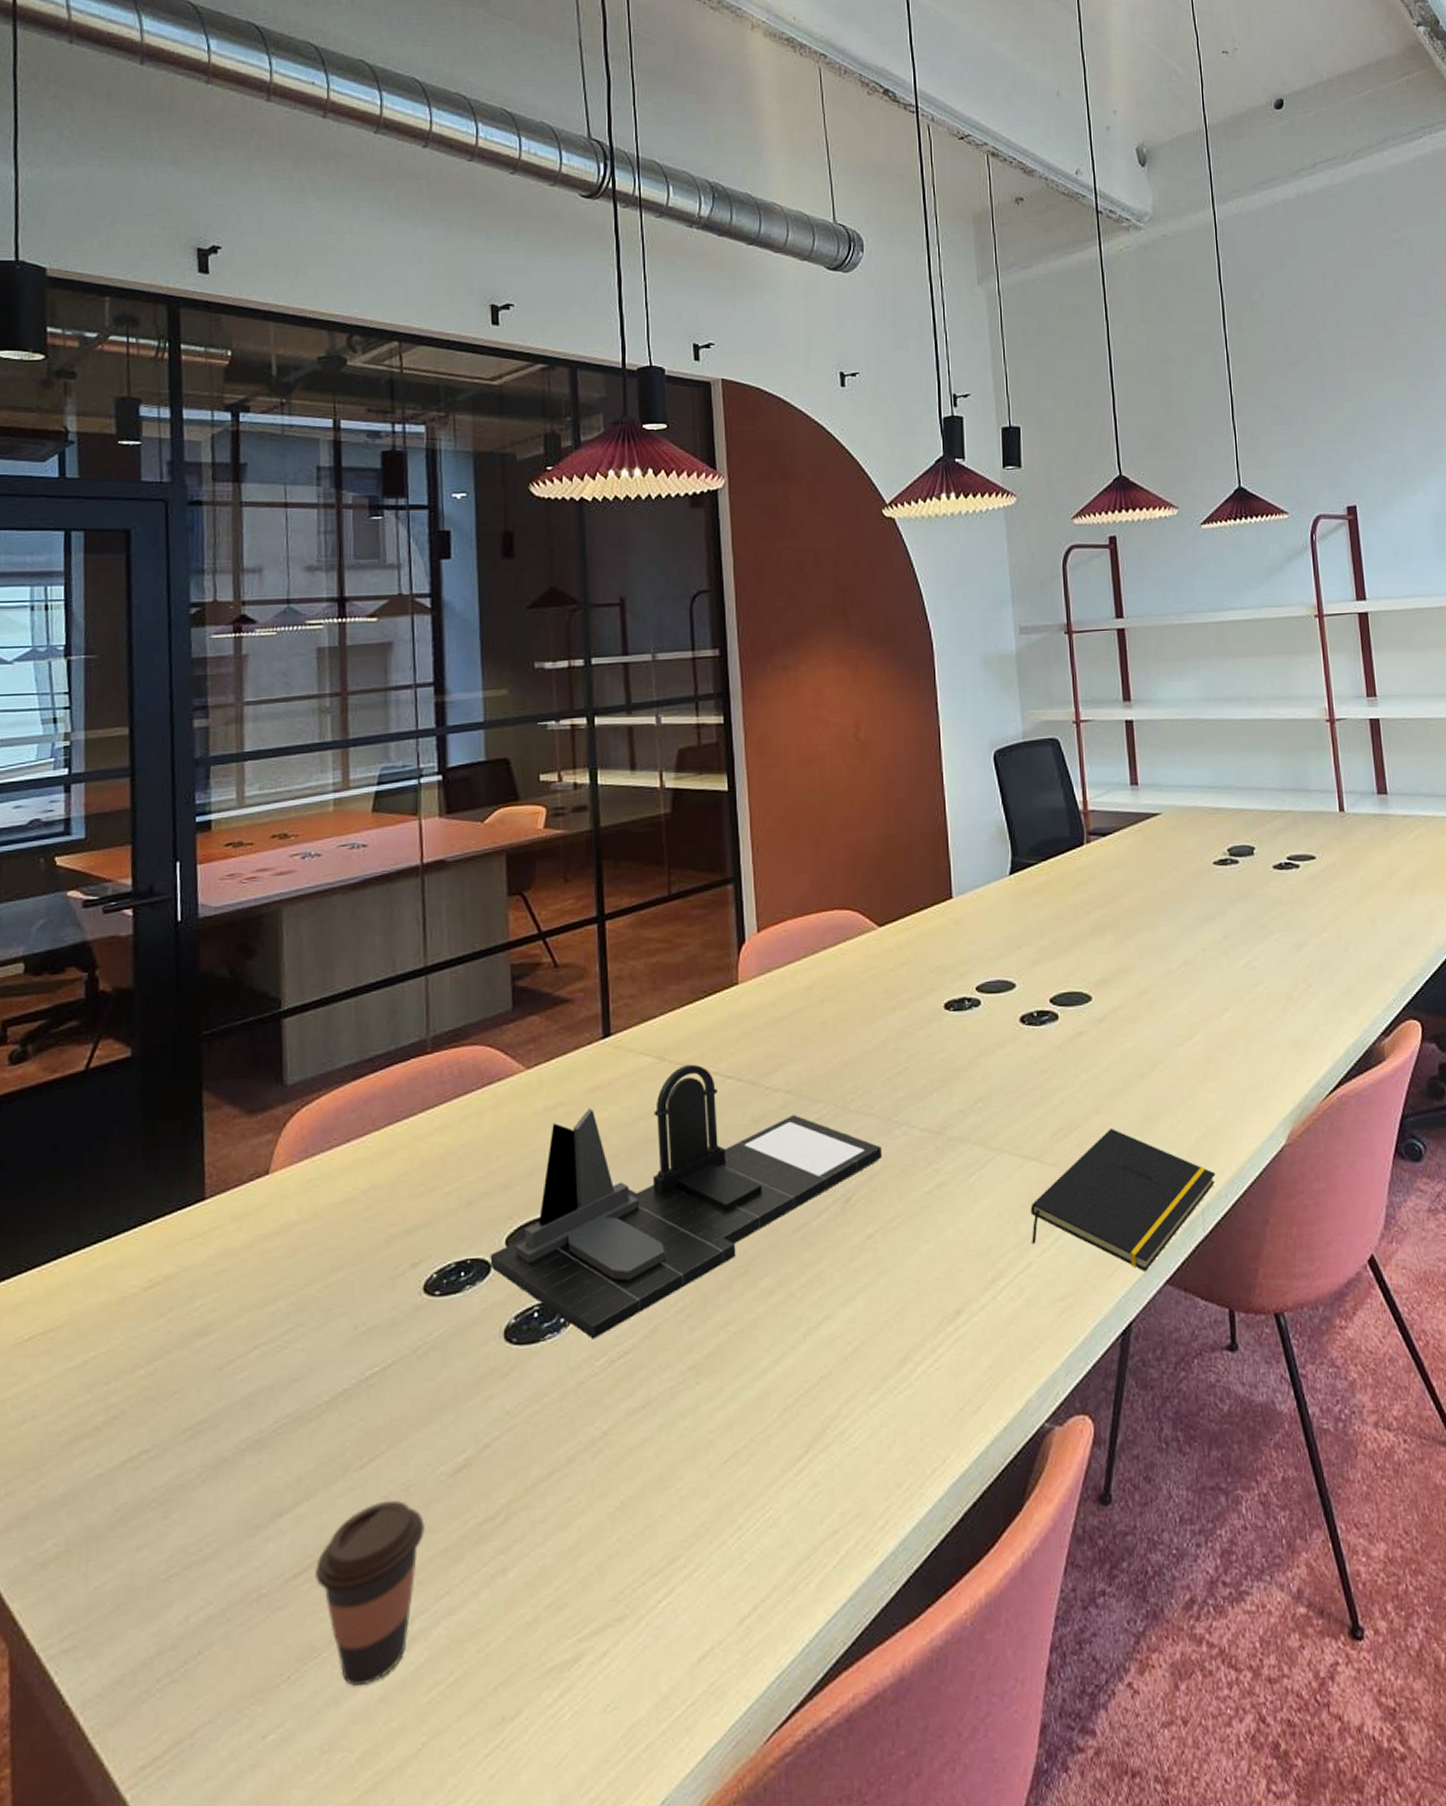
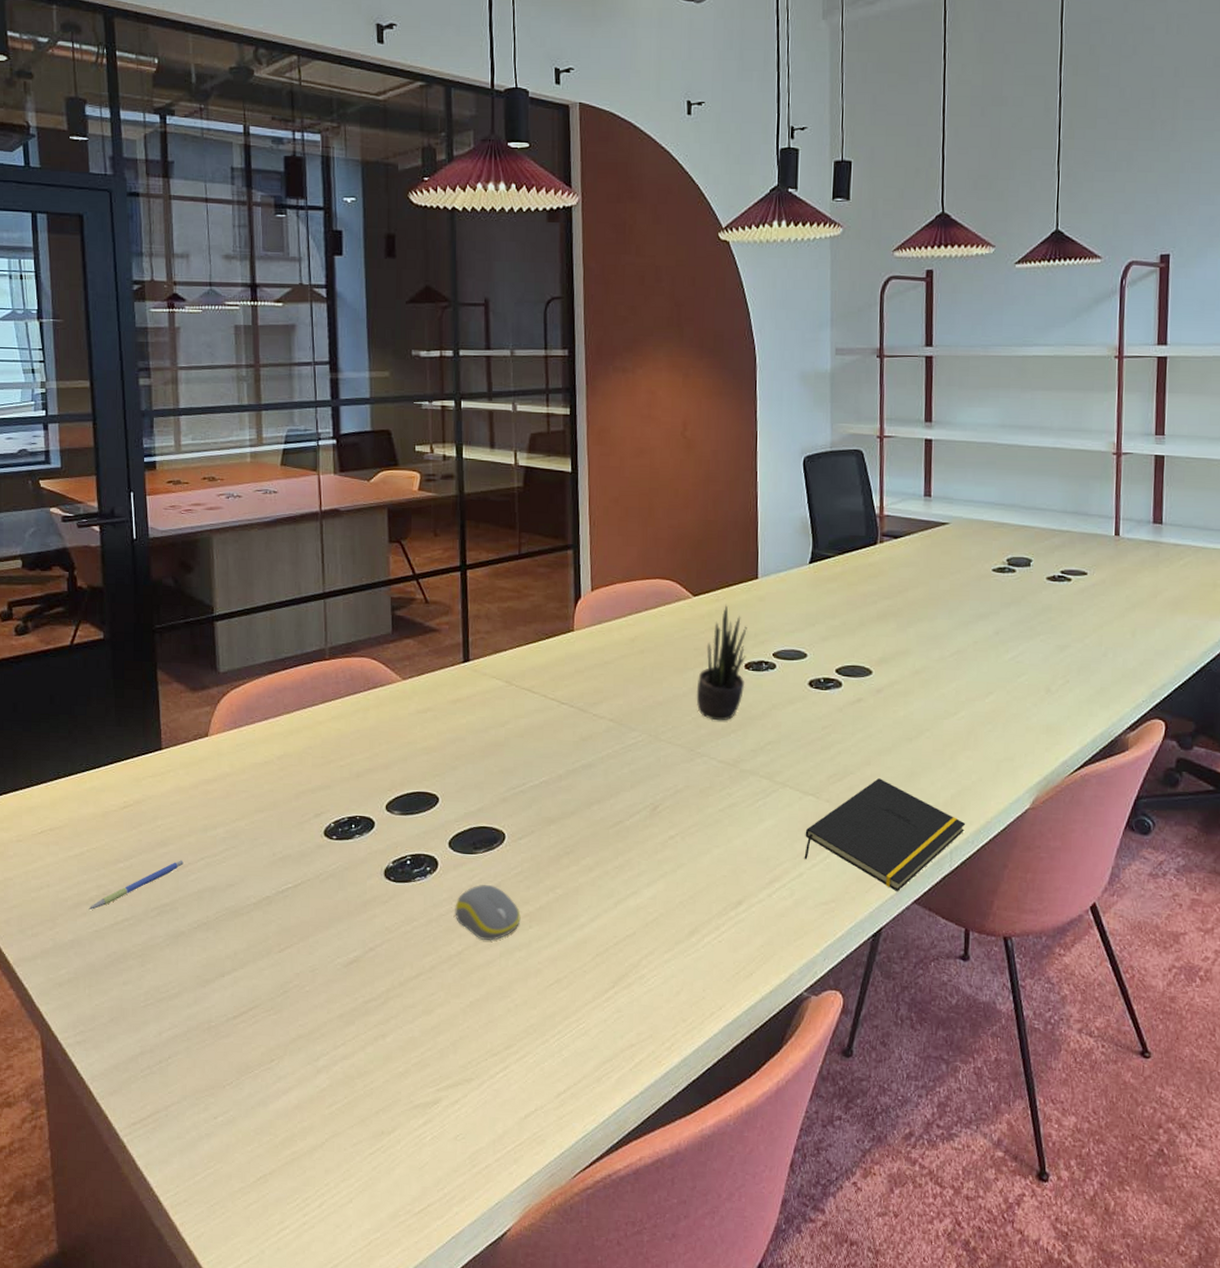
pen: none [91,1353,230,1444] -> present [89,860,184,910]
coffee cup: present [314,1500,426,1687] -> none [247,976,327,1096]
desk organizer: present [490,1064,882,1340] -> none [374,690,685,886]
computer mouse: none [598,1331,684,1411] -> present [455,884,521,941]
potted plant: none [889,932,946,1079] -> present [696,604,747,721]

